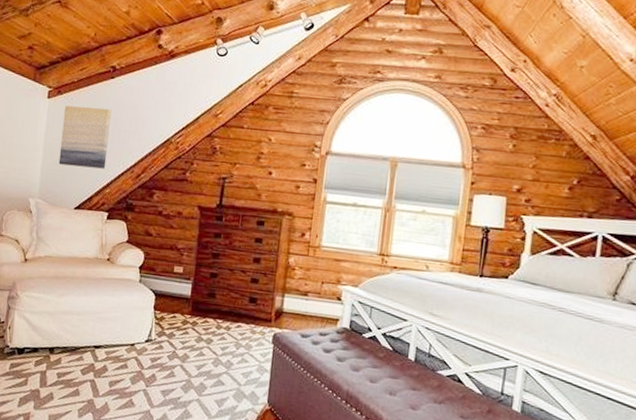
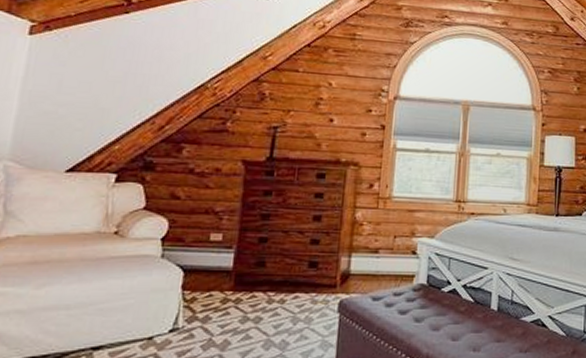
wall art: present [58,106,112,169] -> none [43,44,125,121]

